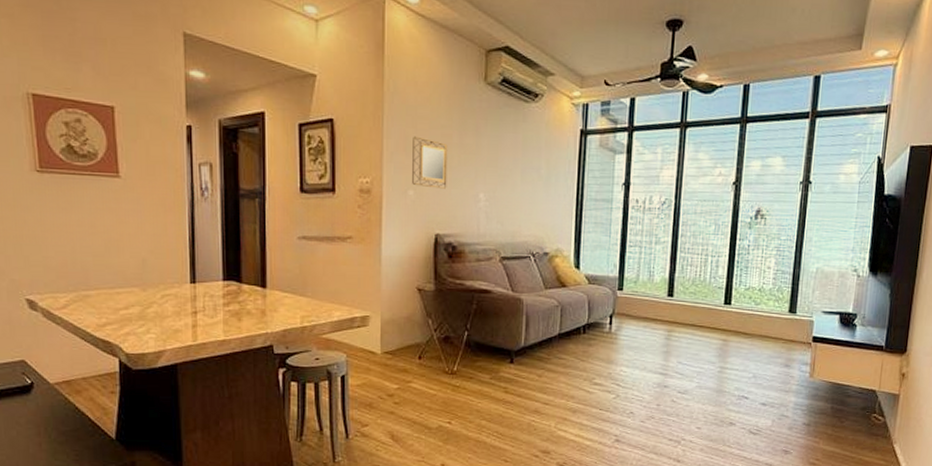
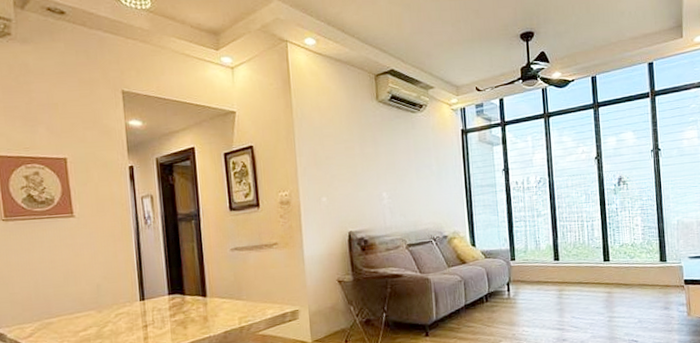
home mirror: present [412,136,448,189] -> none [321,152,354,193]

